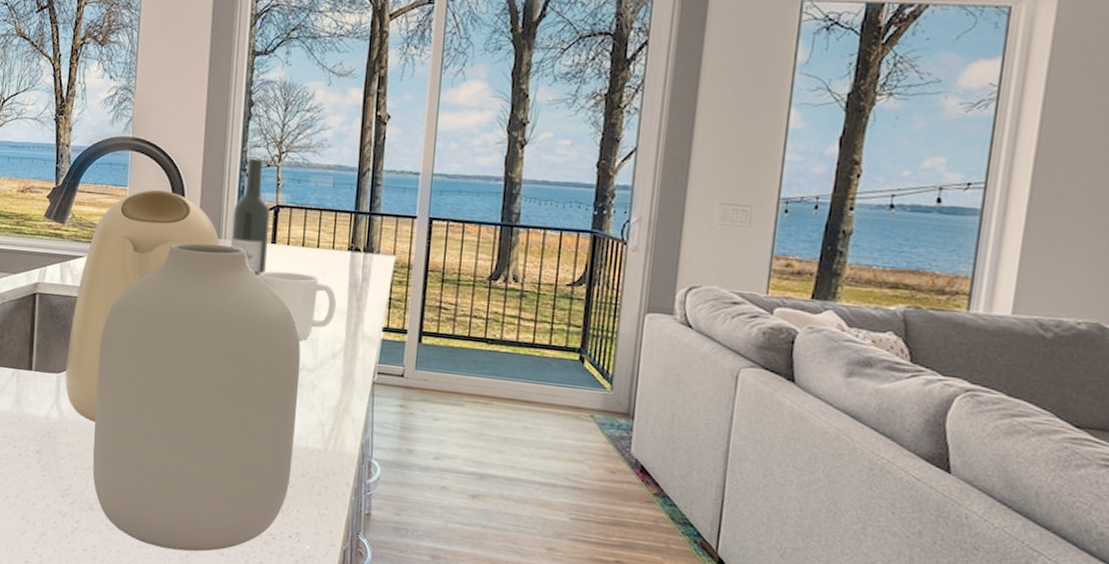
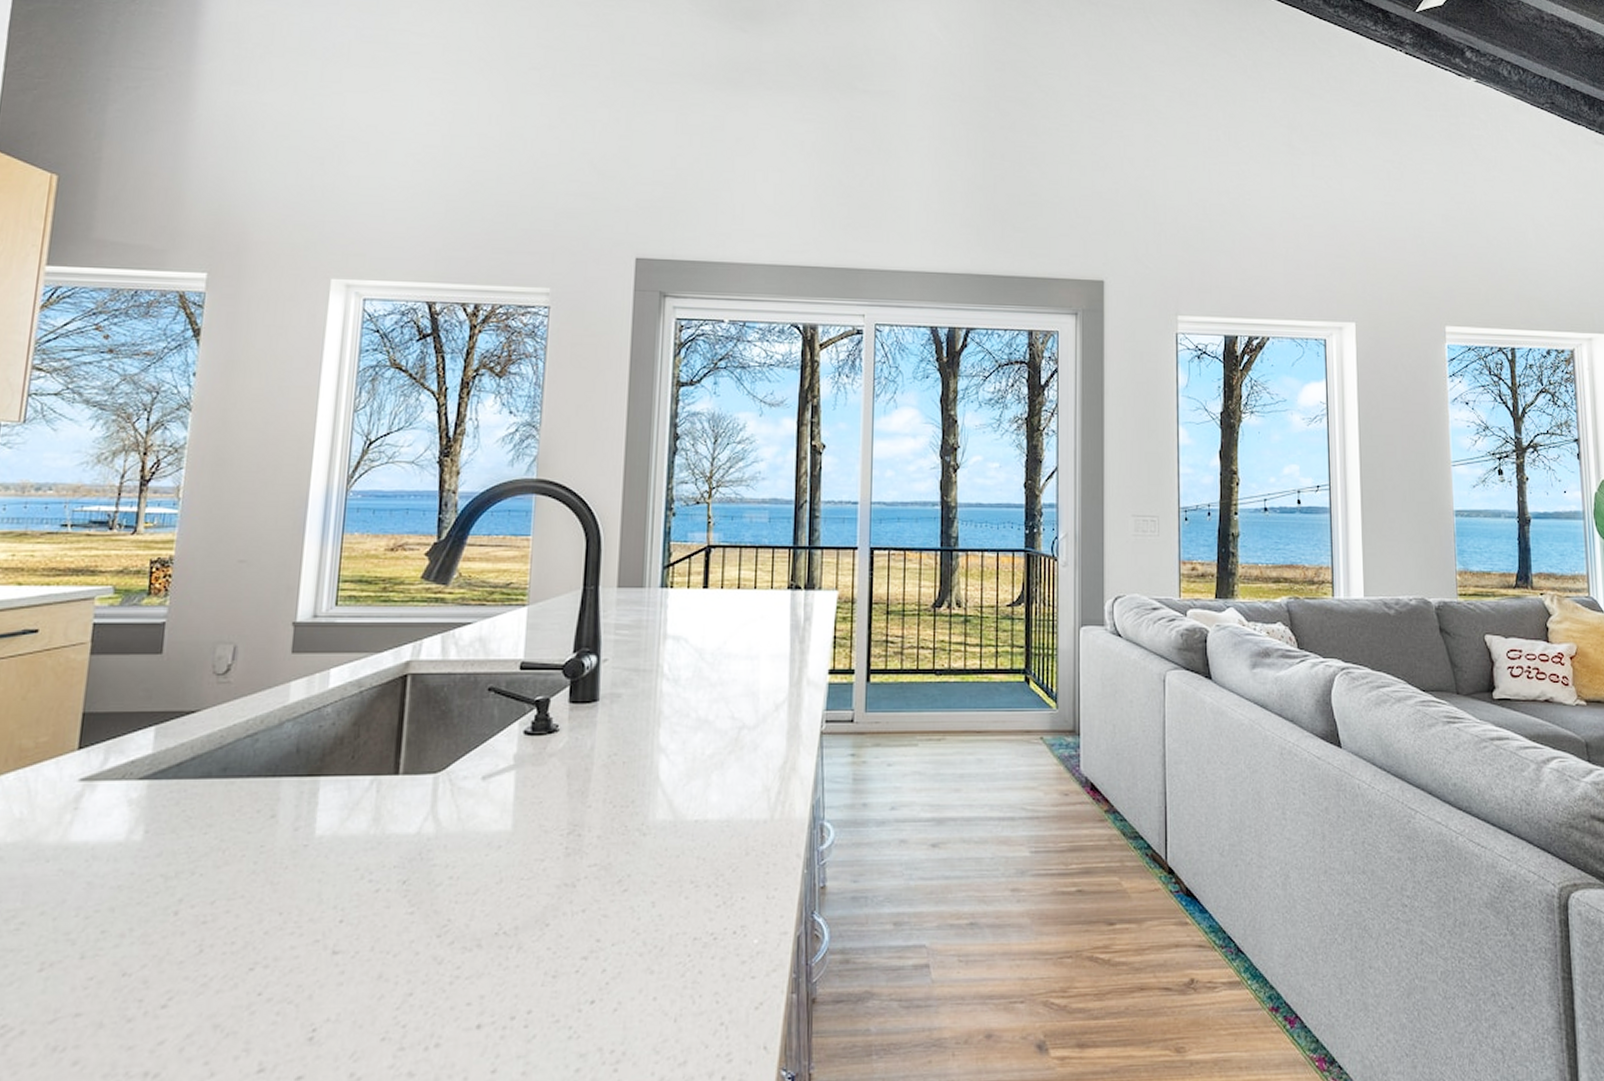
kettle: present [65,189,219,422] -> none [445,537,643,830]
vase: present [92,242,301,552] -> none [481,594,741,980]
wine bottle: present [231,158,271,277] -> none [656,496,701,628]
mug: present [258,271,337,340] -> none [689,619,778,694]

